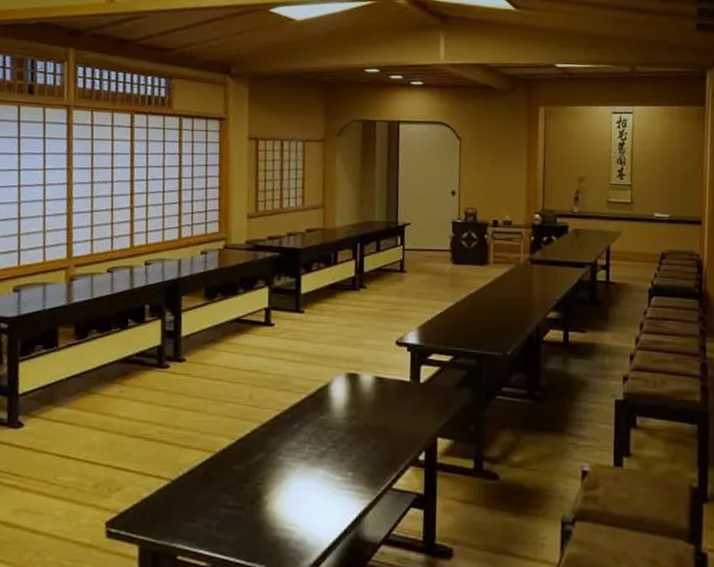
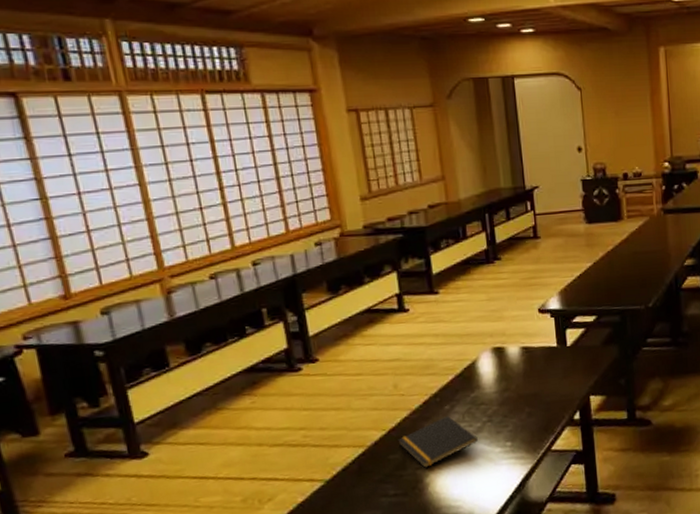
notepad: none [244,434,321,484] -> present [398,415,478,468]

